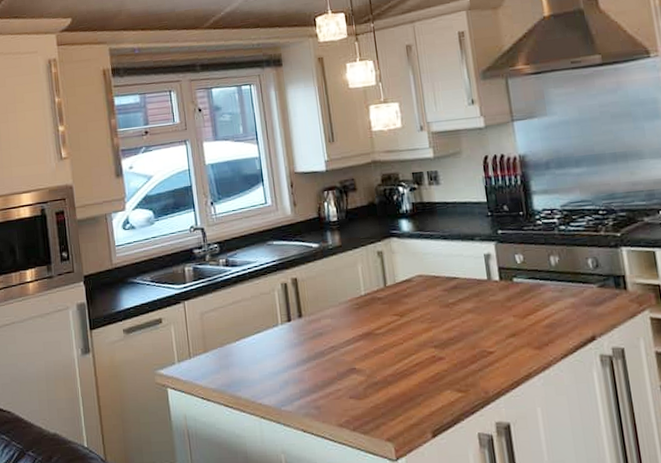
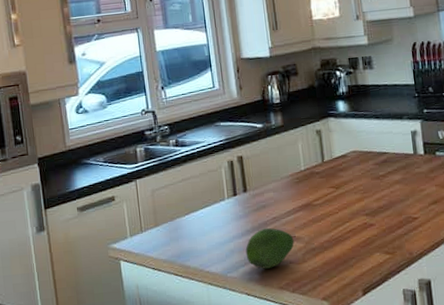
fruit: none [301,357,354,403] -> present [245,227,294,269]

